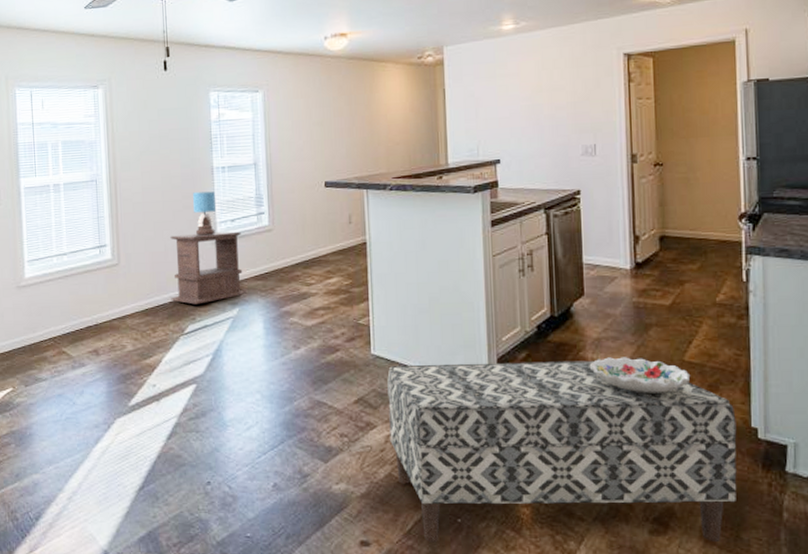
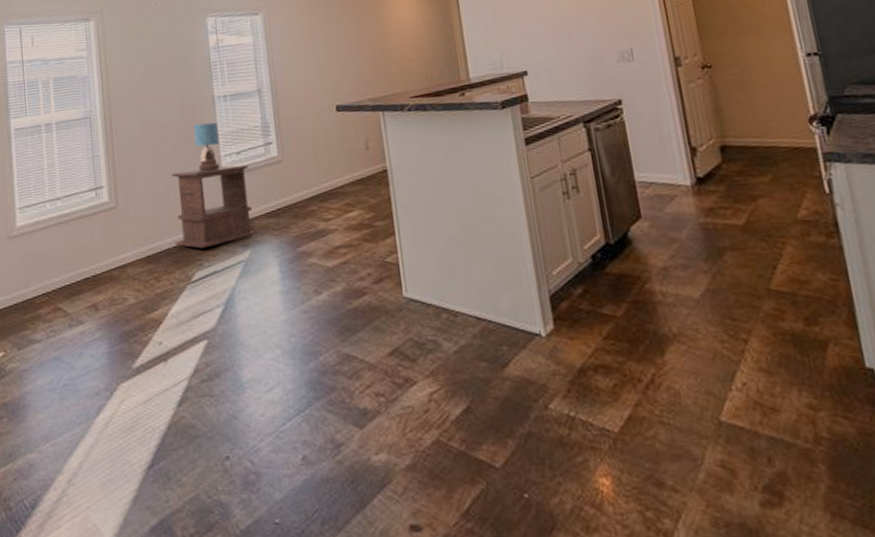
bench: present [387,360,737,543] -> none [424,293,863,525]
decorative bowl: present [590,357,691,393] -> none [660,288,782,331]

